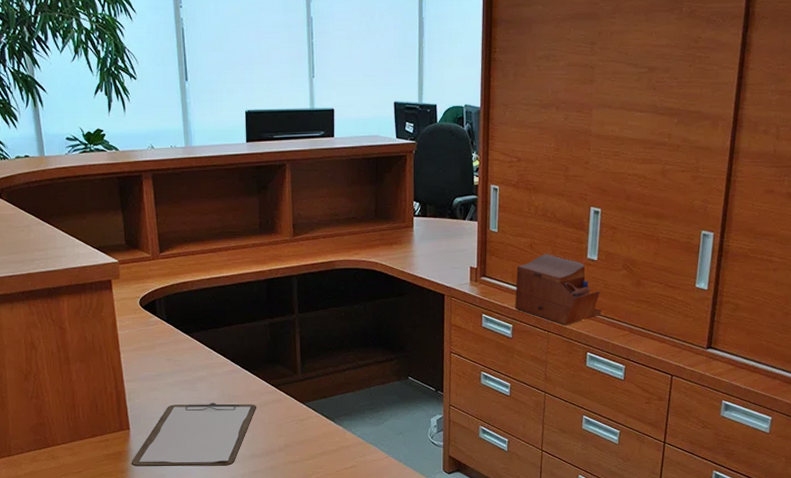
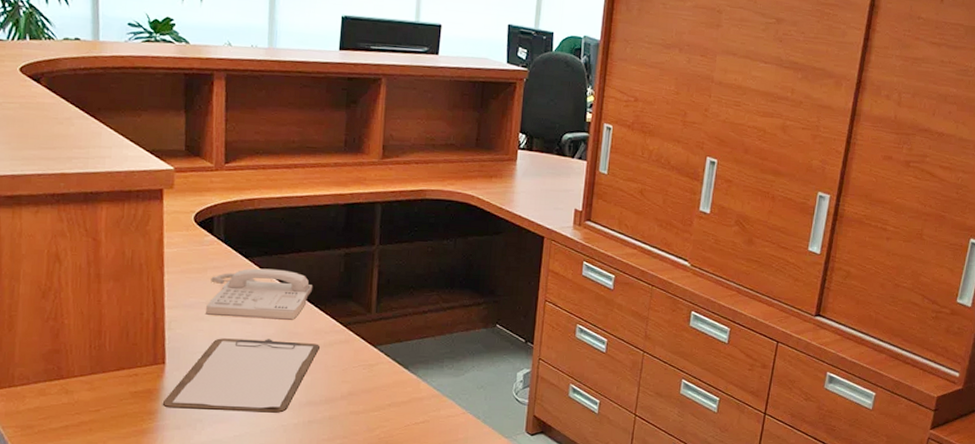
telephone: none [158,342,246,386] -> present [206,268,313,320]
sewing box: present [515,253,603,325] -> none [619,201,712,281]

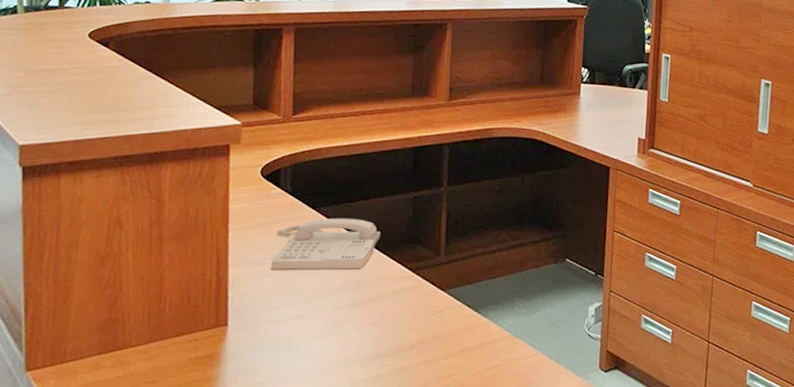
clipboard: present [163,338,320,413] -> none [224,291,388,373]

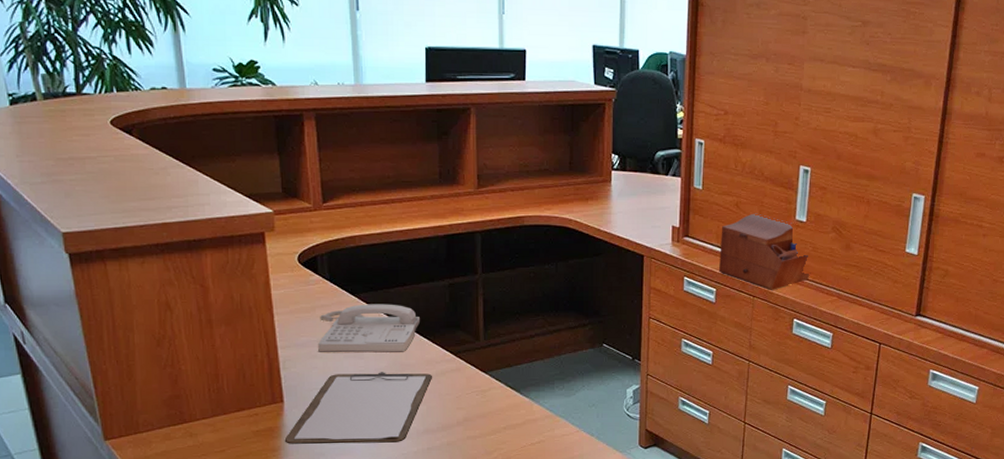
clipboard: none [224,291,388,373] -> present [285,372,432,445]
sewing box: none [684,125,773,202] -> present [719,213,811,290]

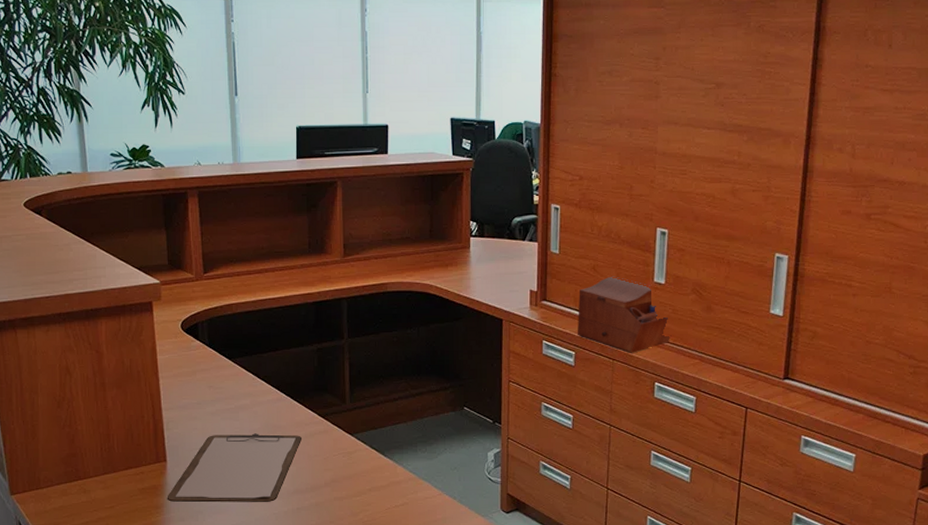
telephone: present [318,304,421,353] -> none [198,368,291,415]

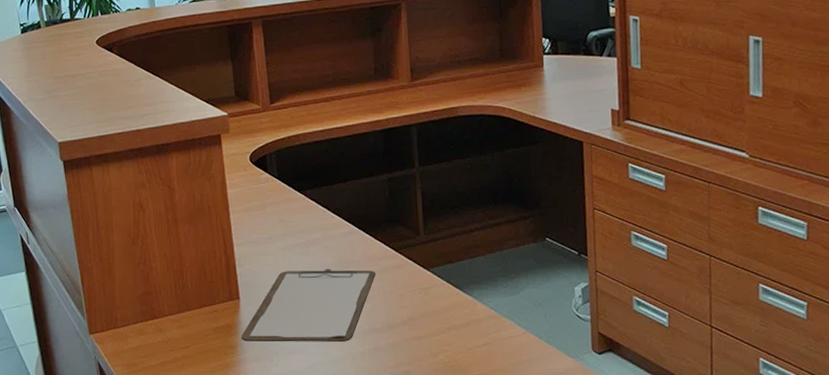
sewing box: present [578,276,672,353] -> none [665,90,774,175]

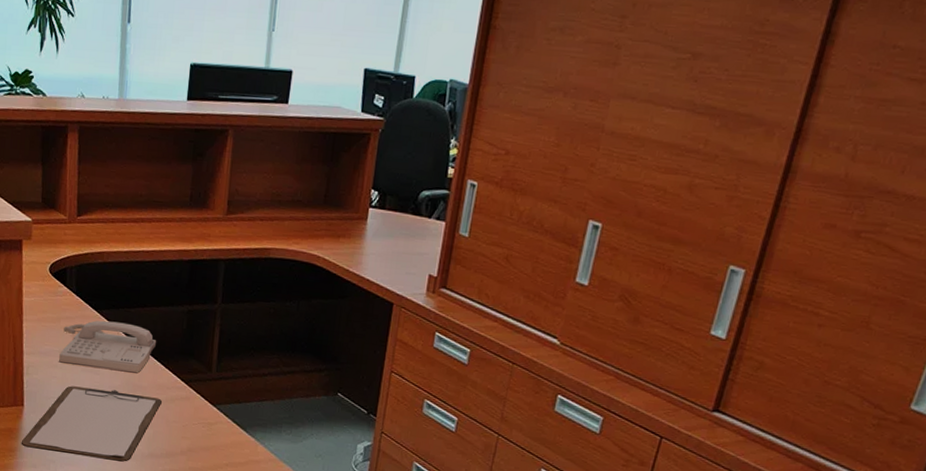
telephone: none [269,200,363,250] -> present [59,320,157,374]

